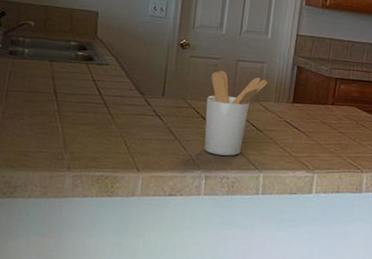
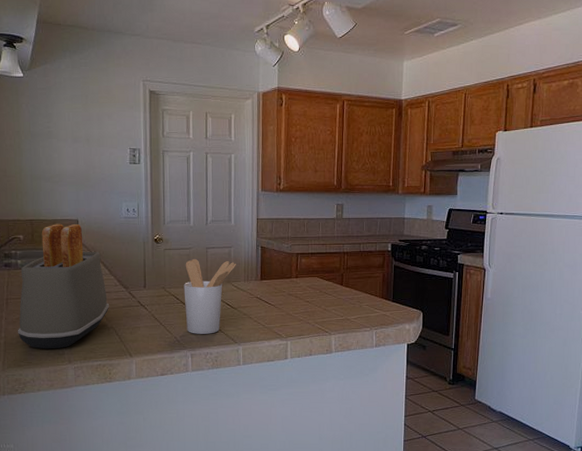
toaster: none [15,13,122,153] -> present [18,224,110,349]

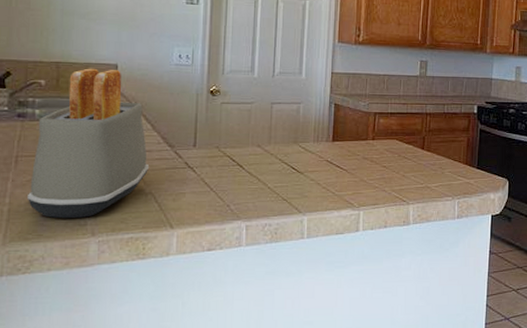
utensil holder: present [183,258,236,334] -> none [241,114,305,202]

